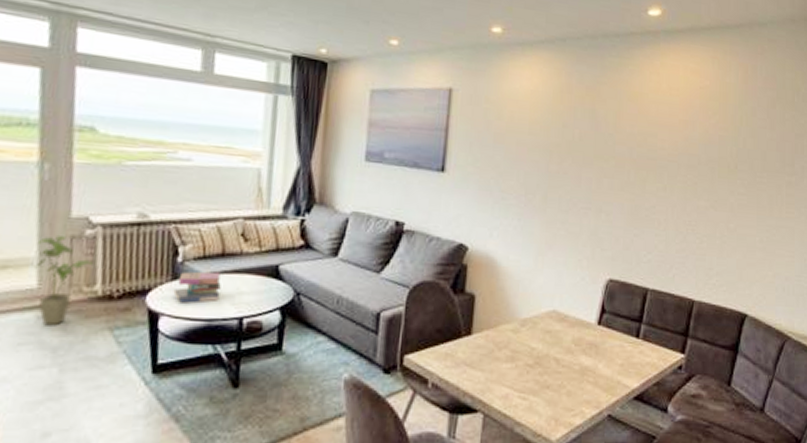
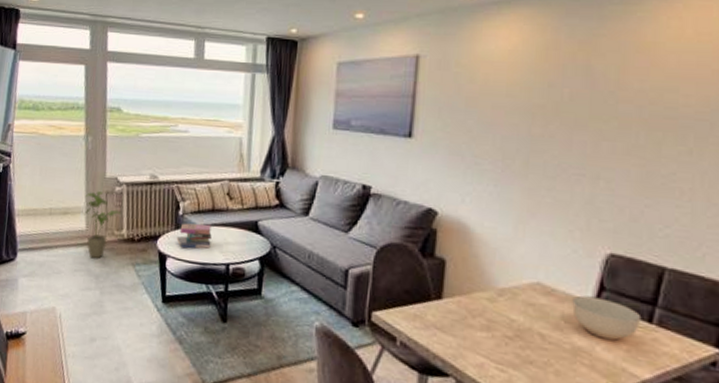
bowl: none [580,319,632,357] -> present [572,295,642,341]

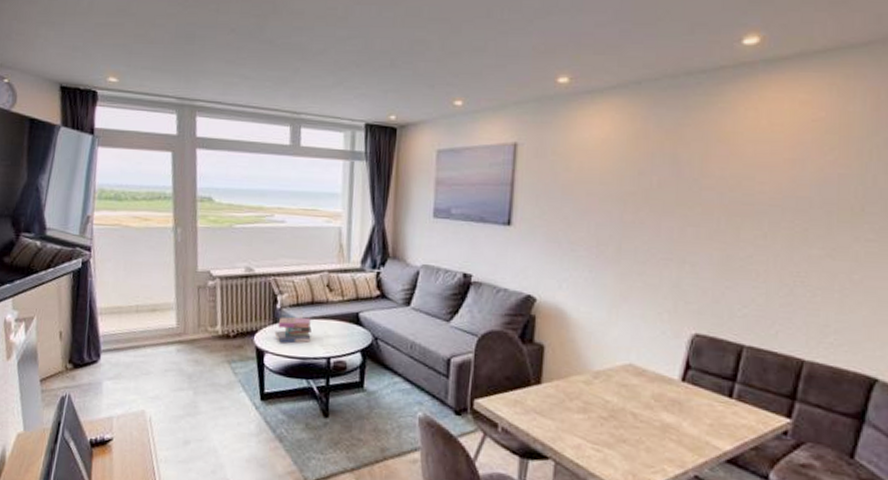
house plant: present [84,190,120,258] -> none [174,285,214,357]
bowl: present [572,295,642,341] -> none [661,374,723,416]

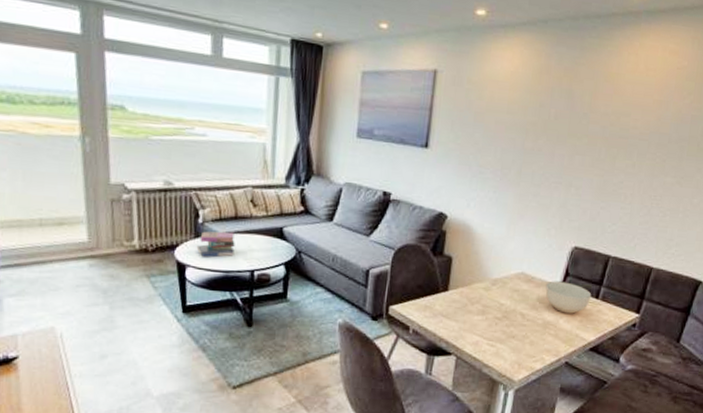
bowl: none [661,374,723,416] -> present [545,281,592,314]

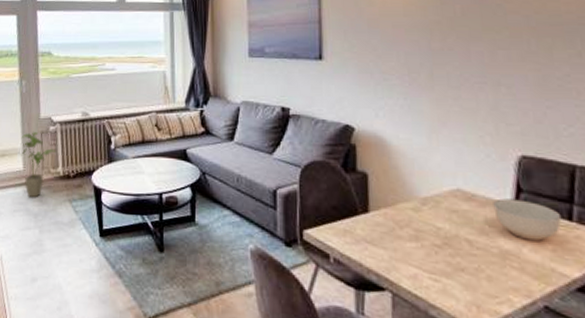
house plant: none [84,198,130,272] -> present [21,131,55,197]
books: present [196,231,235,257] -> none [110,156,144,181]

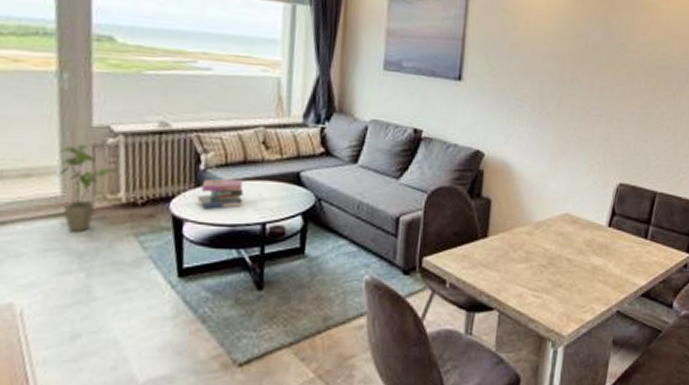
books: none [110,156,144,181] -> present [196,178,244,209]
bowl: present [493,198,562,241] -> none [592,221,640,257]

